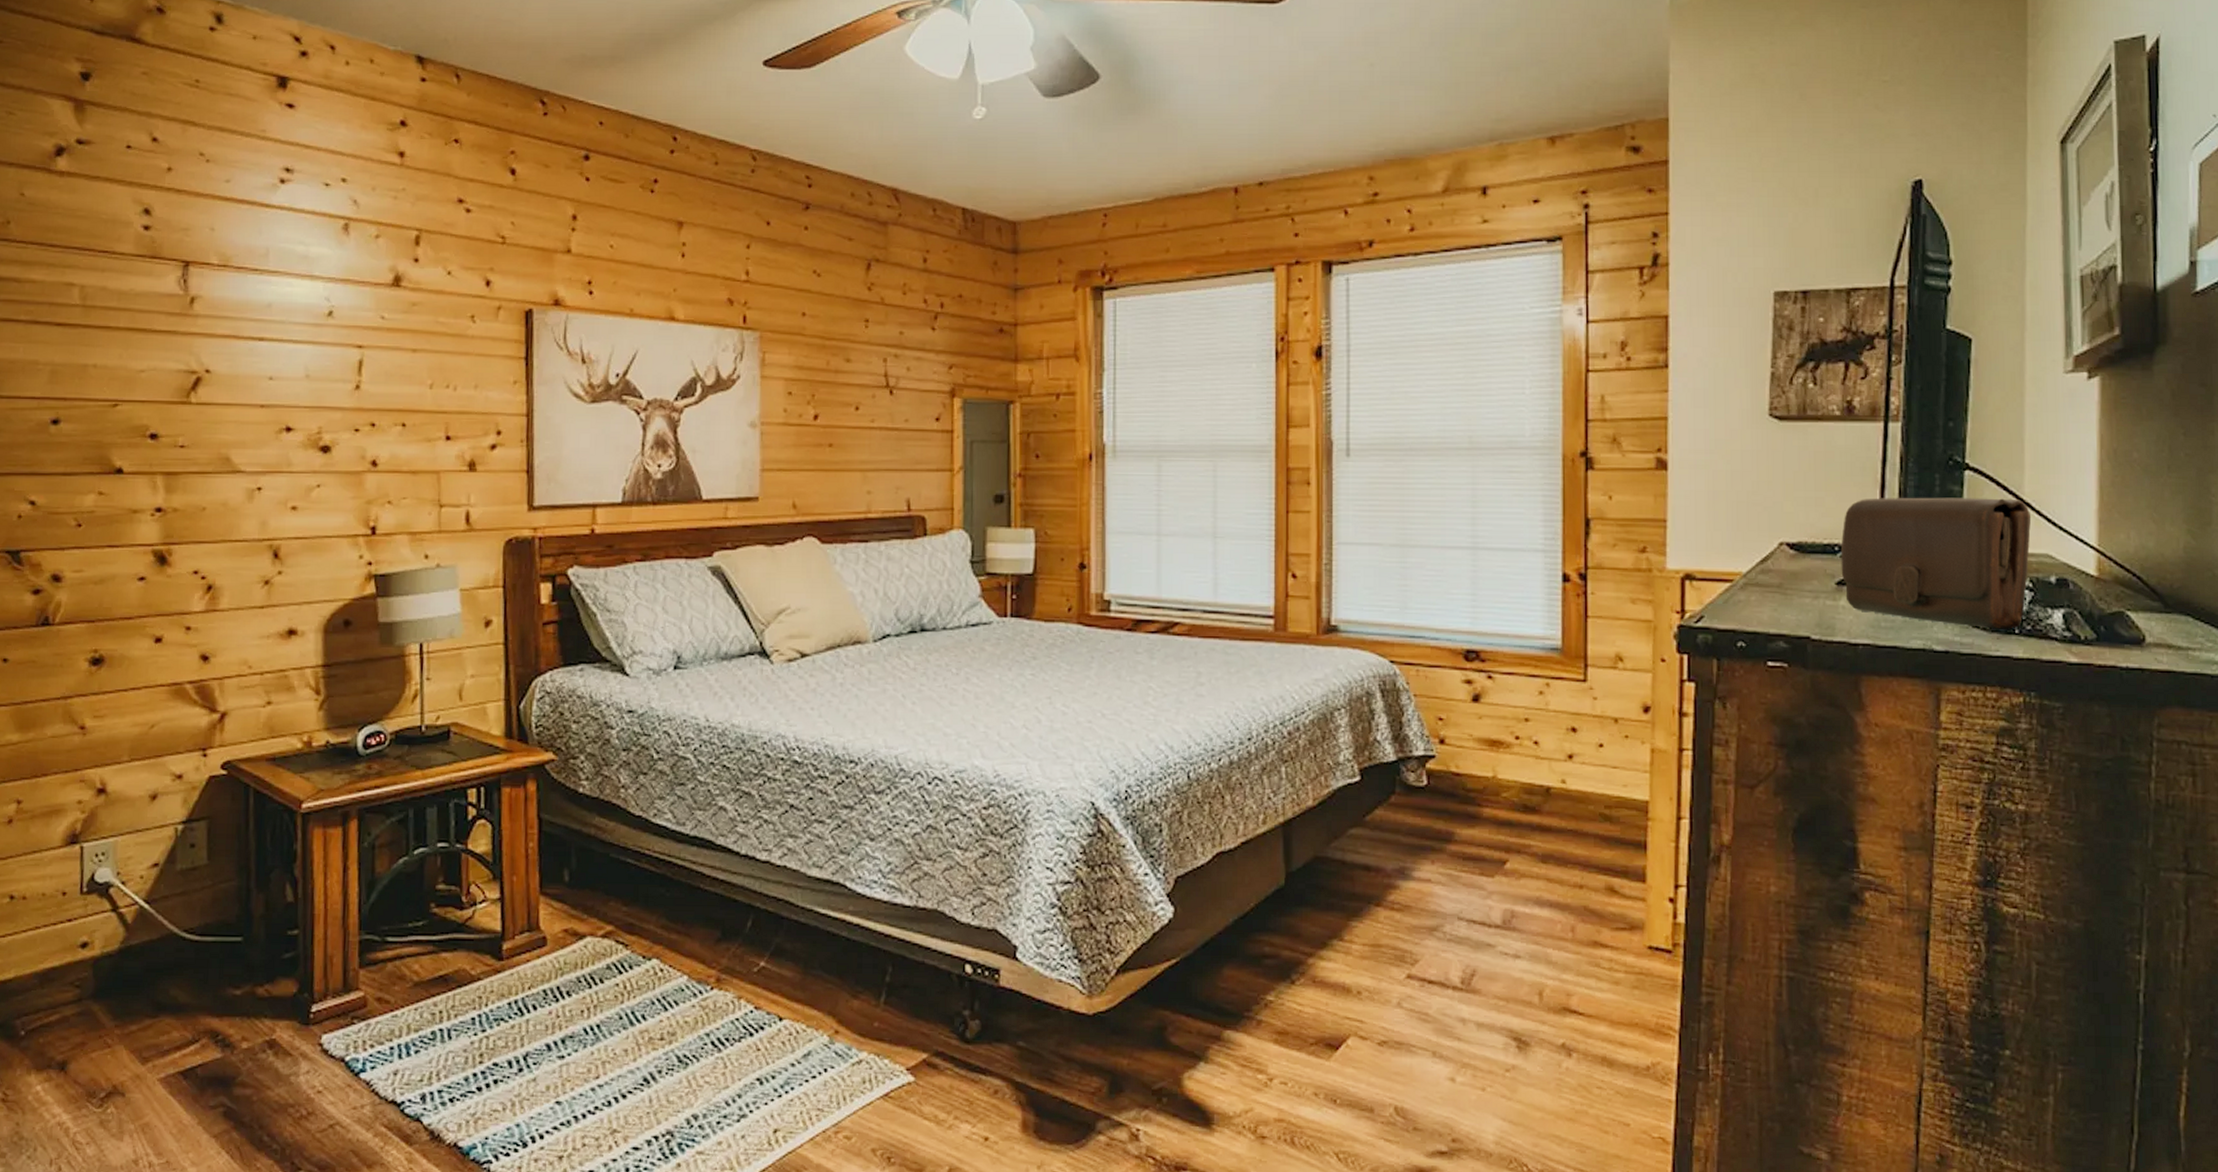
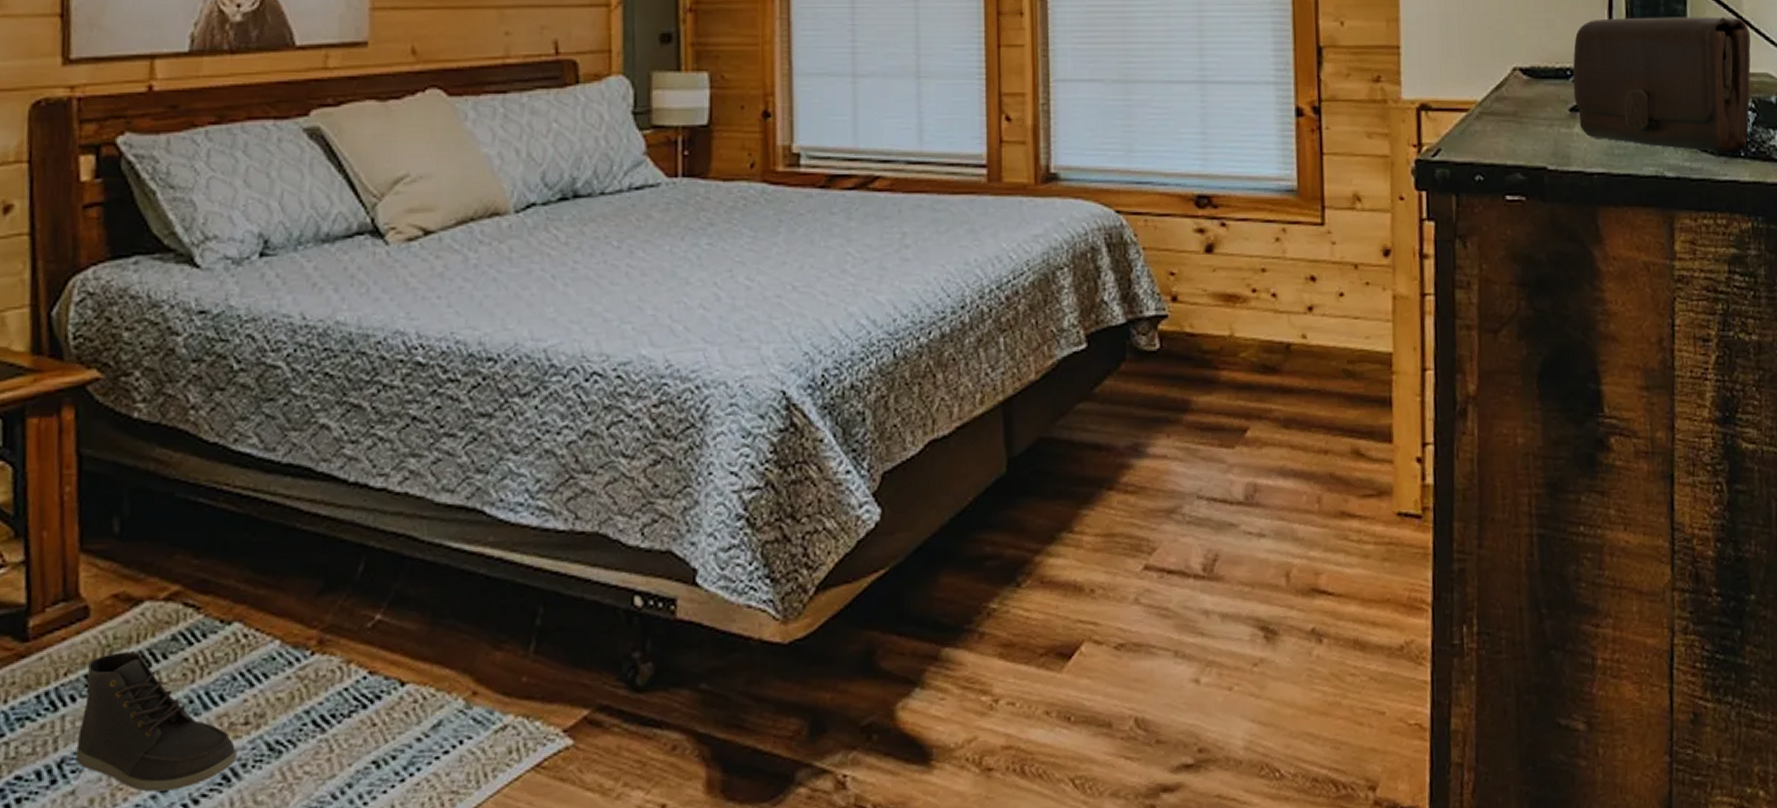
sneaker: none [537,975,655,1086] -> present [76,651,237,792]

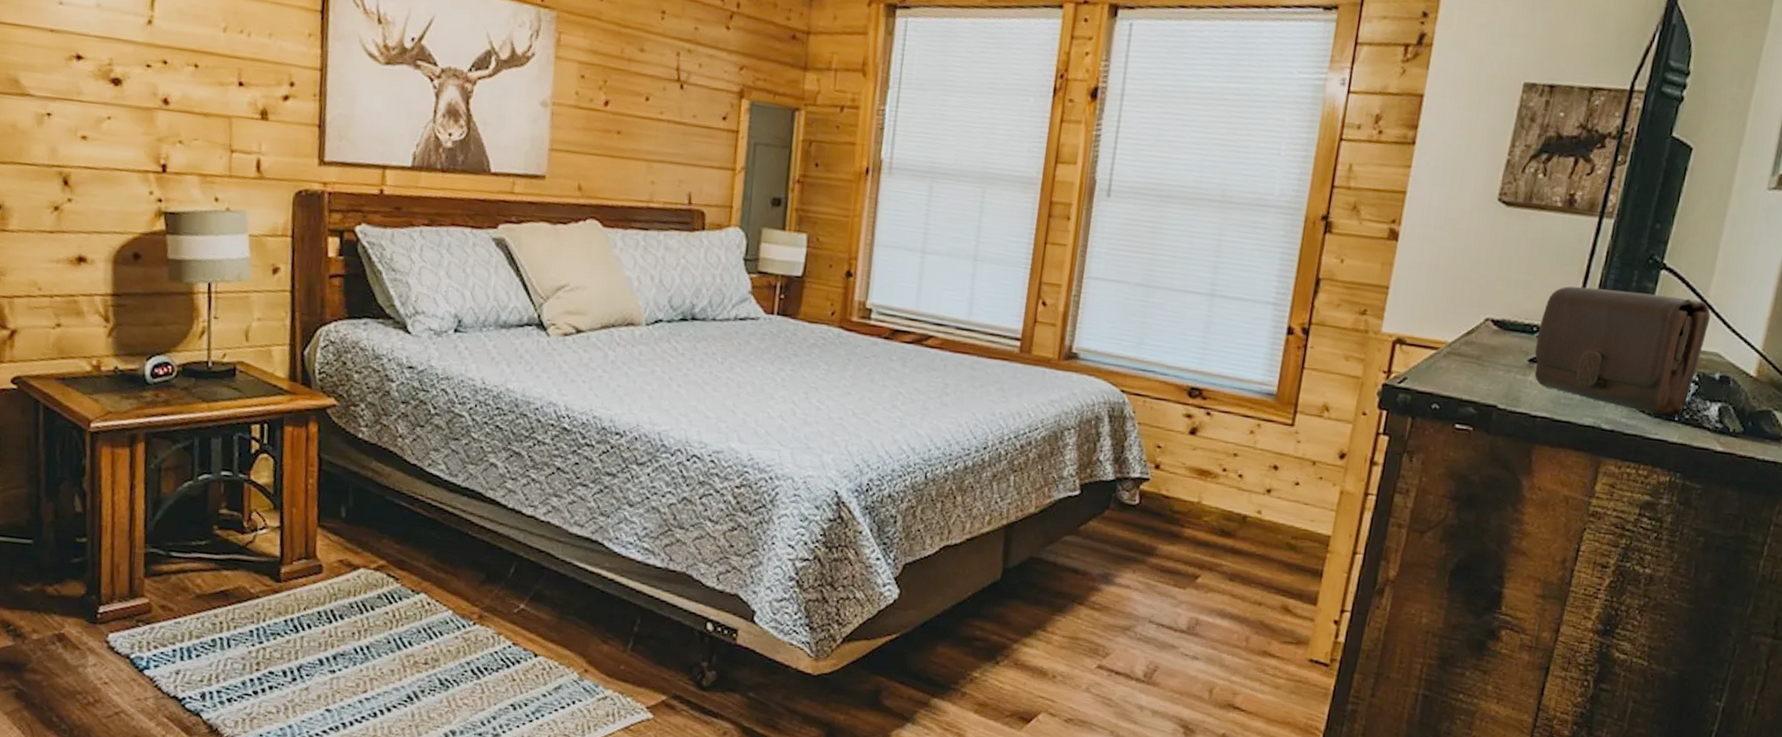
sneaker: present [76,651,237,792] -> none [309,600,418,700]

